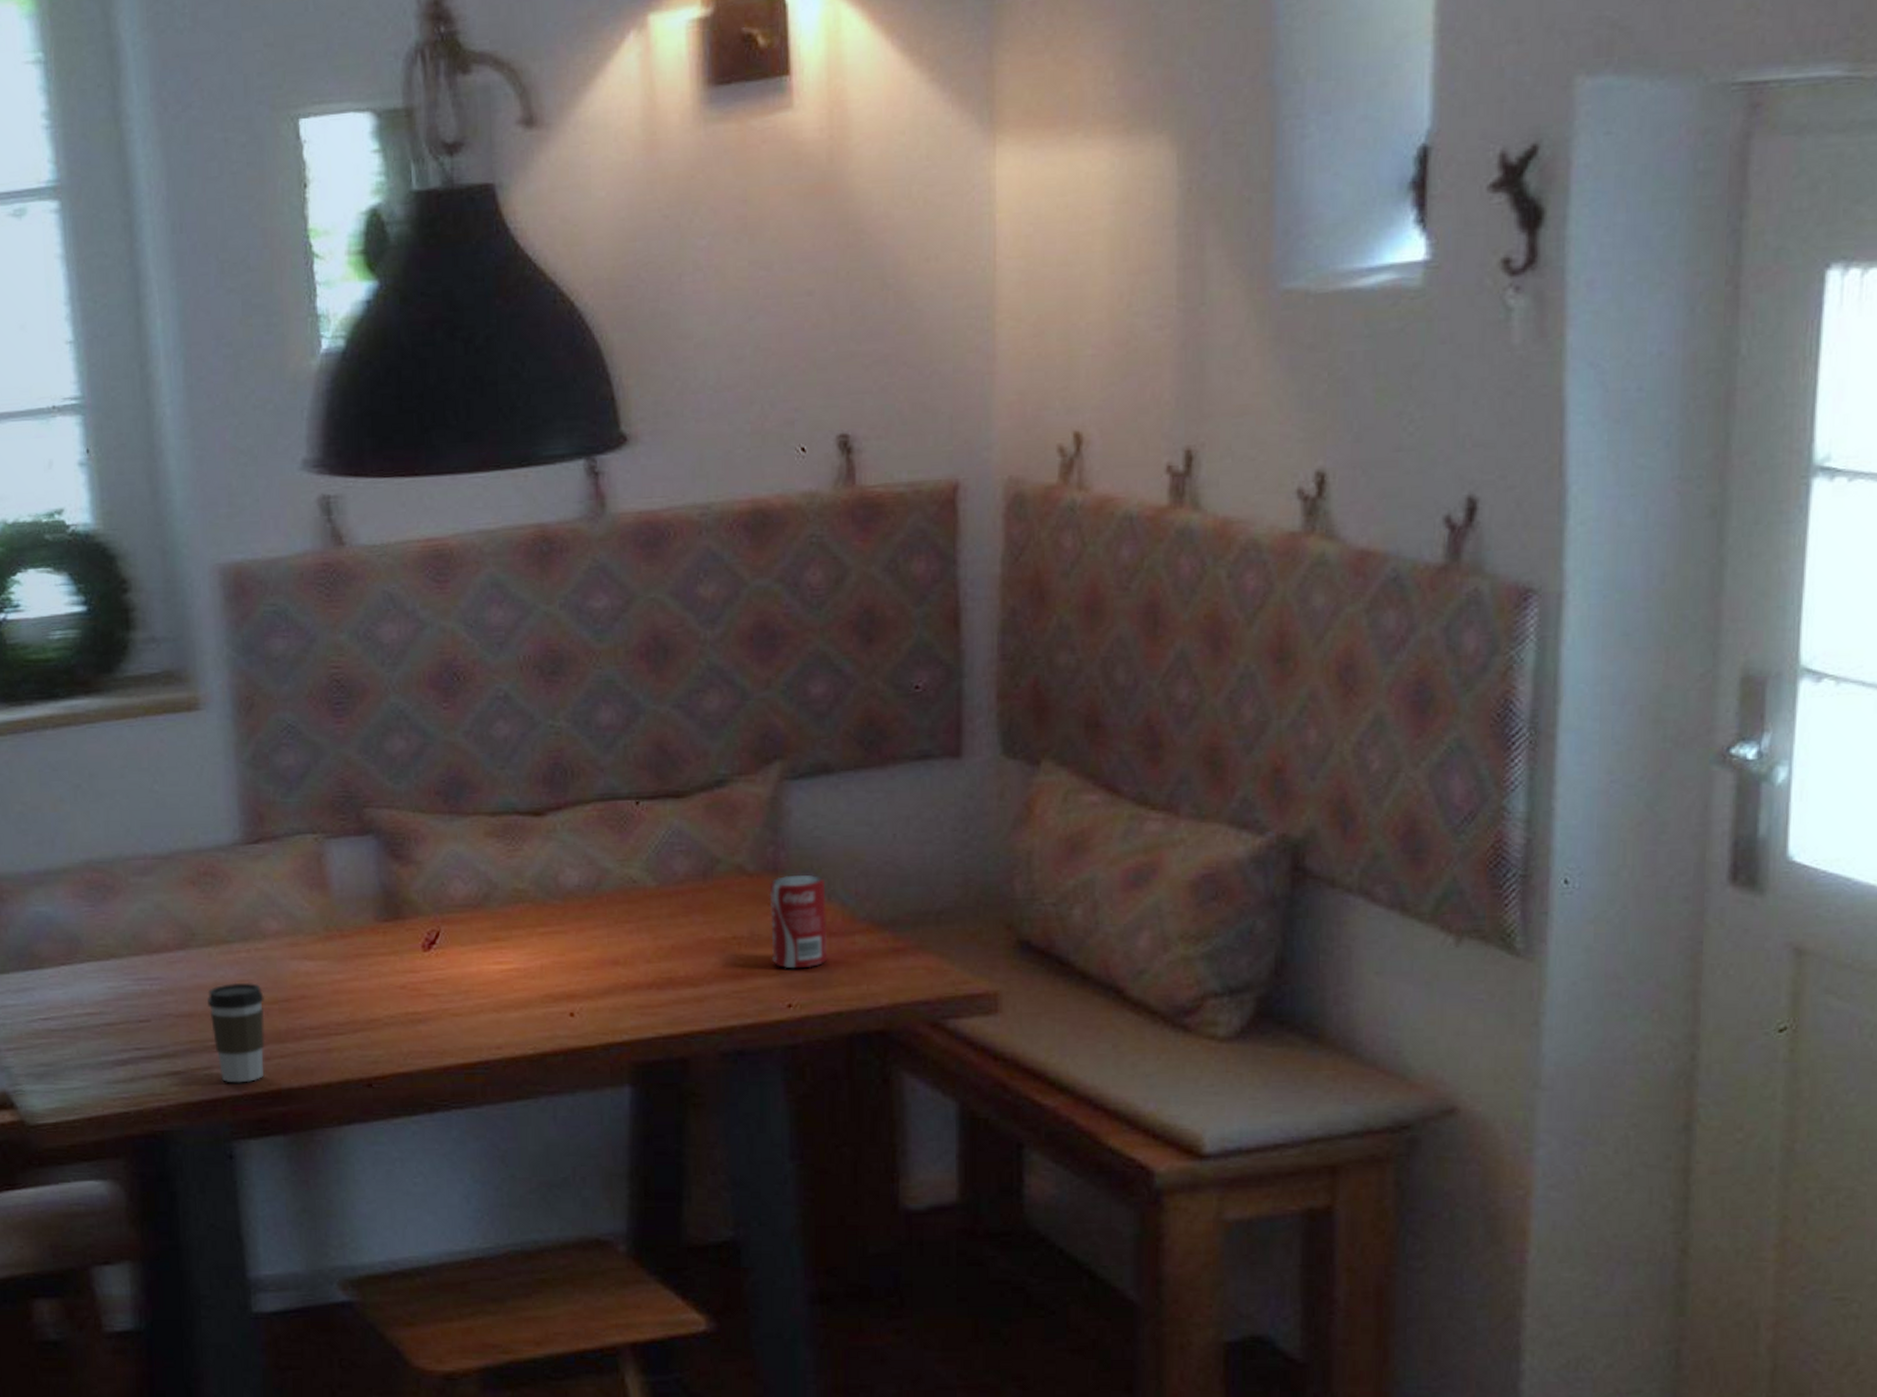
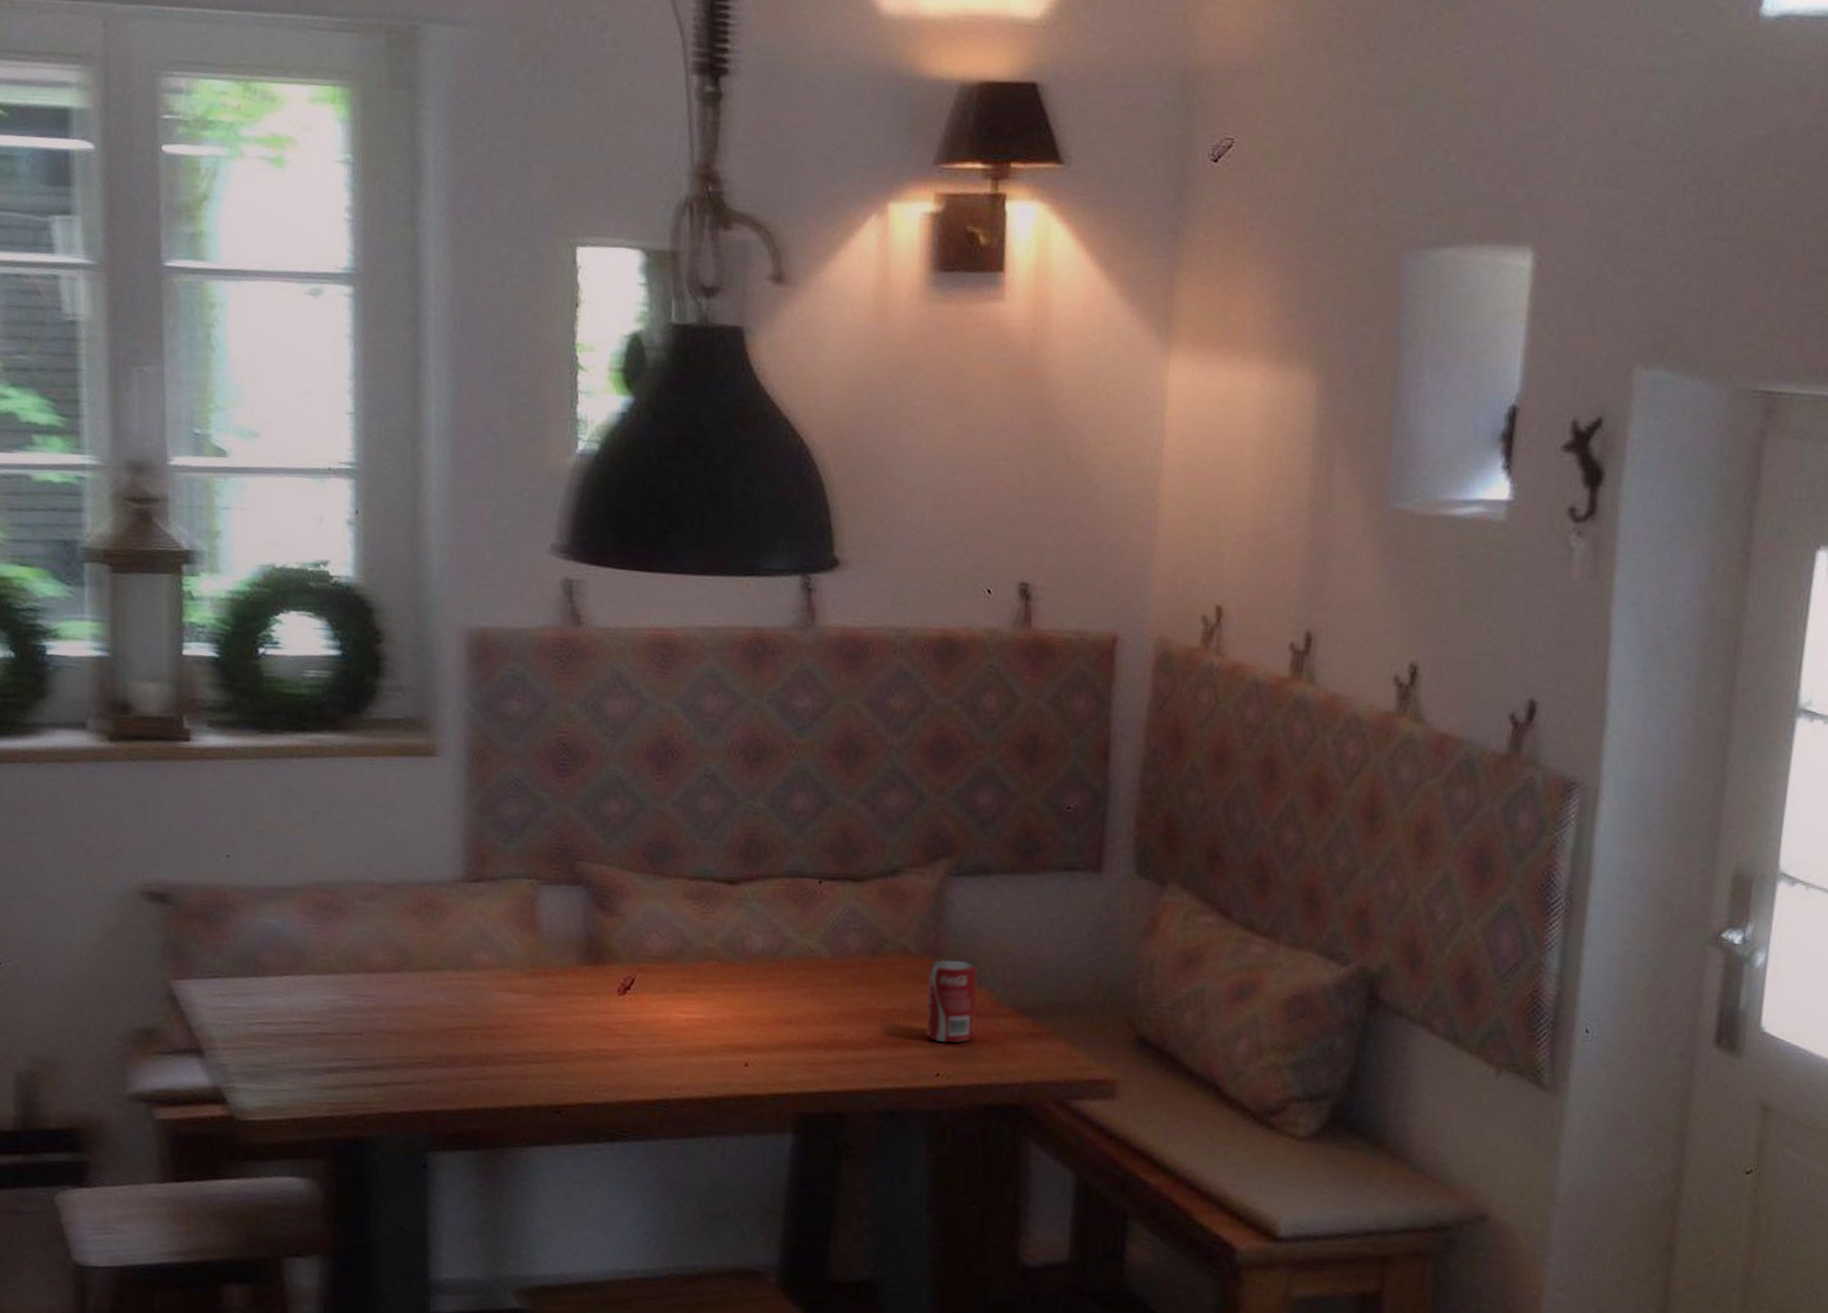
coffee cup: present [207,982,265,1083] -> none [417,1006,470,1099]

